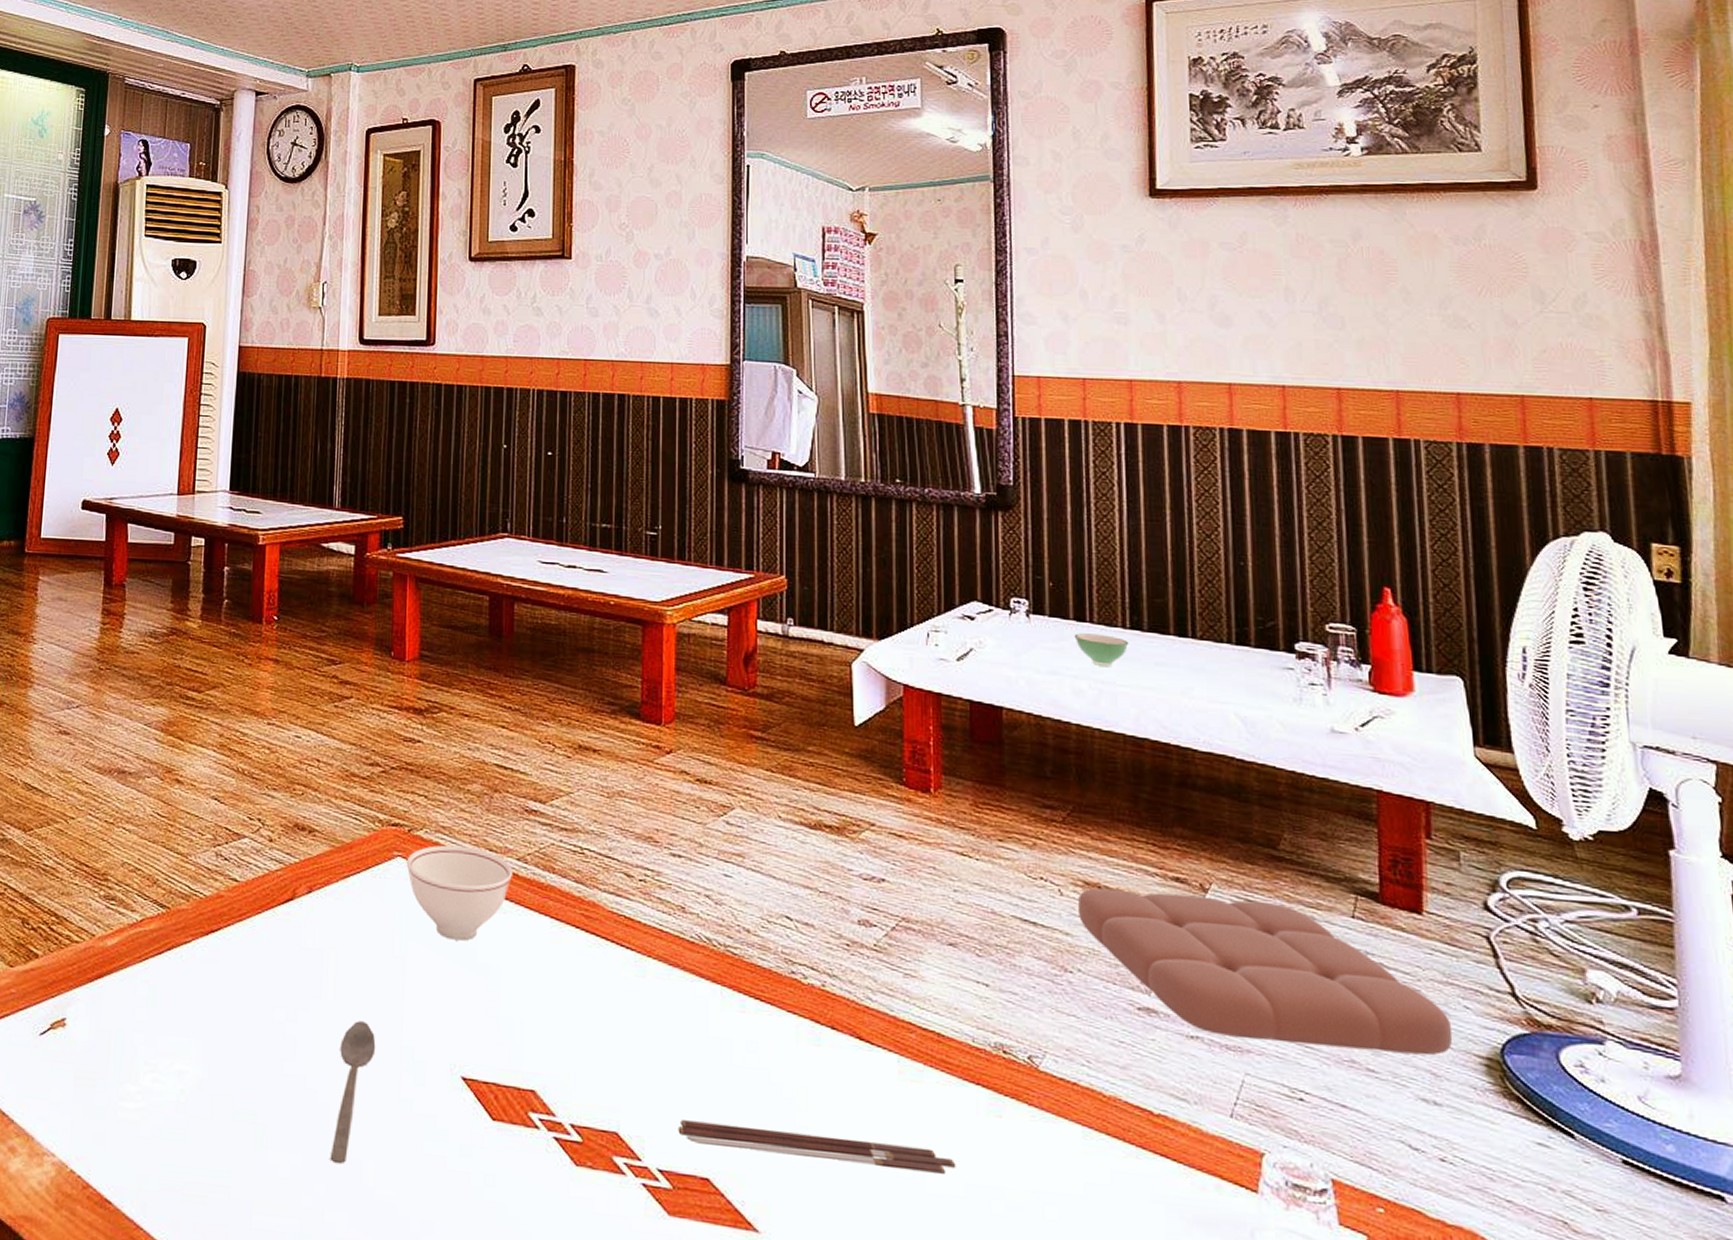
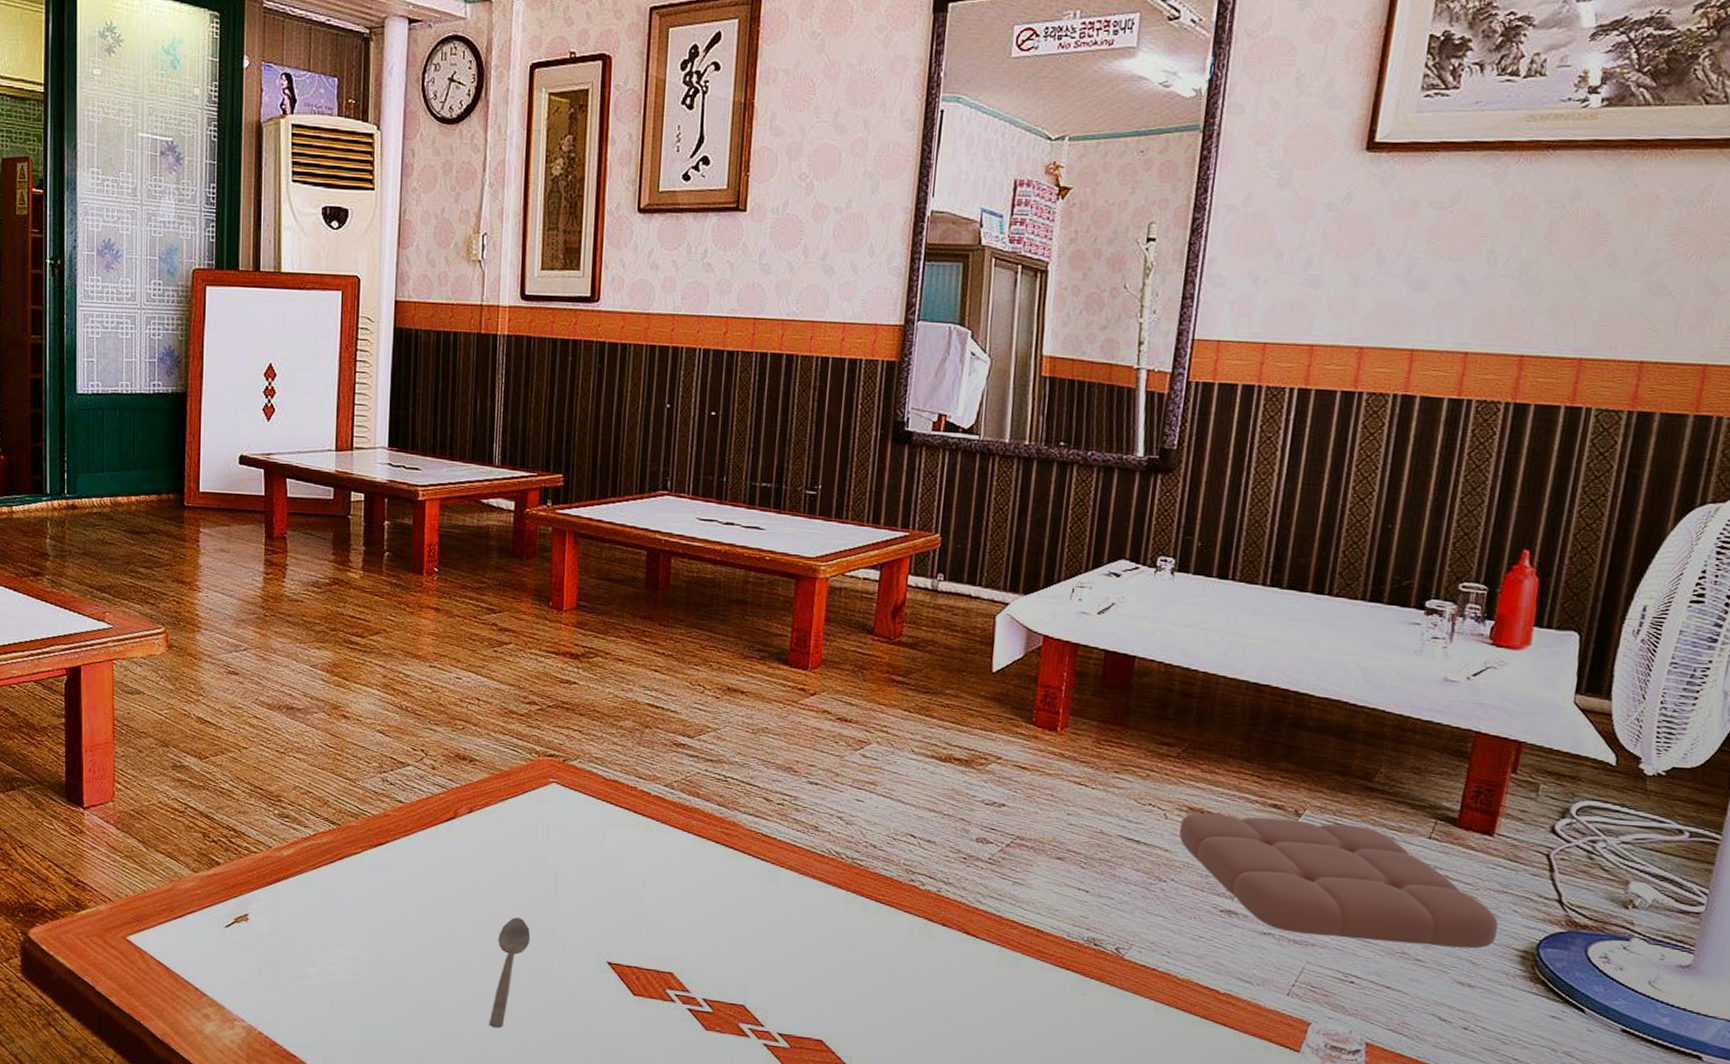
bowl: present [406,845,514,941] -> none [560,773,661,853]
chopsticks: present [678,1120,956,1174] -> none [798,996,1040,1038]
bowl: present [1074,633,1129,668] -> none [1214,590,1267,621]

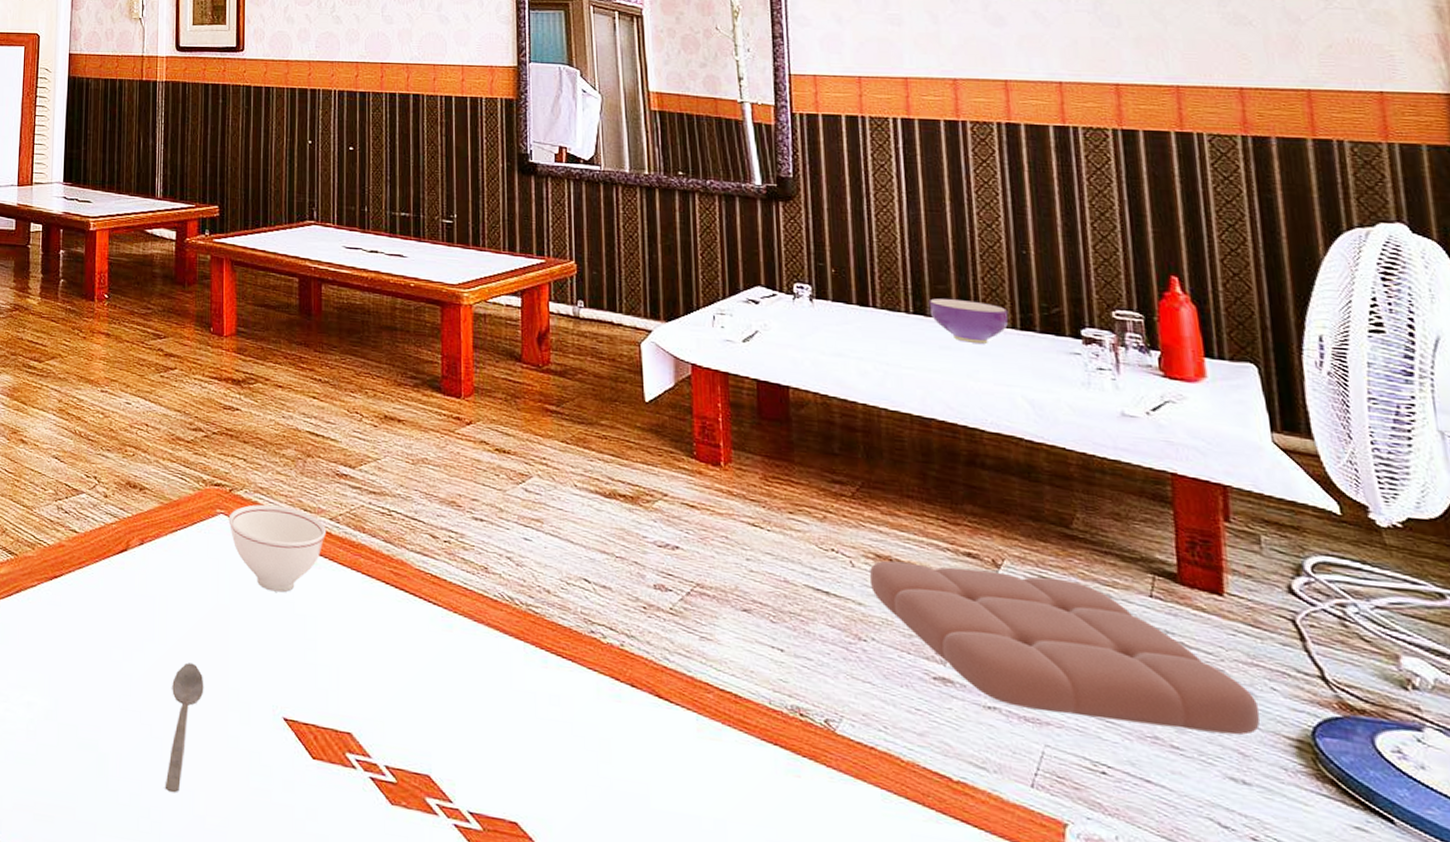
bowl: none [560,773,661,853] -> present [228,504,327,593]
bowl: none [1285,571,1362,615] -> present [928,298,1009,344]

